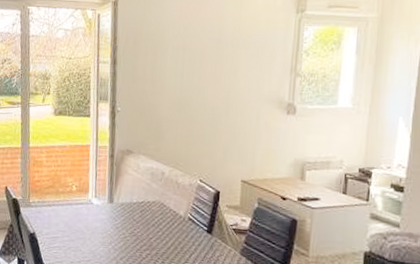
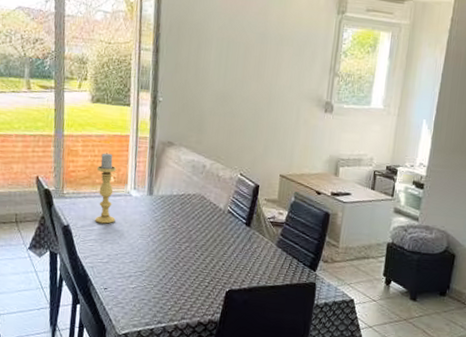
candle holder: none [59,163,79,232] -> present [95,153,117,224]

